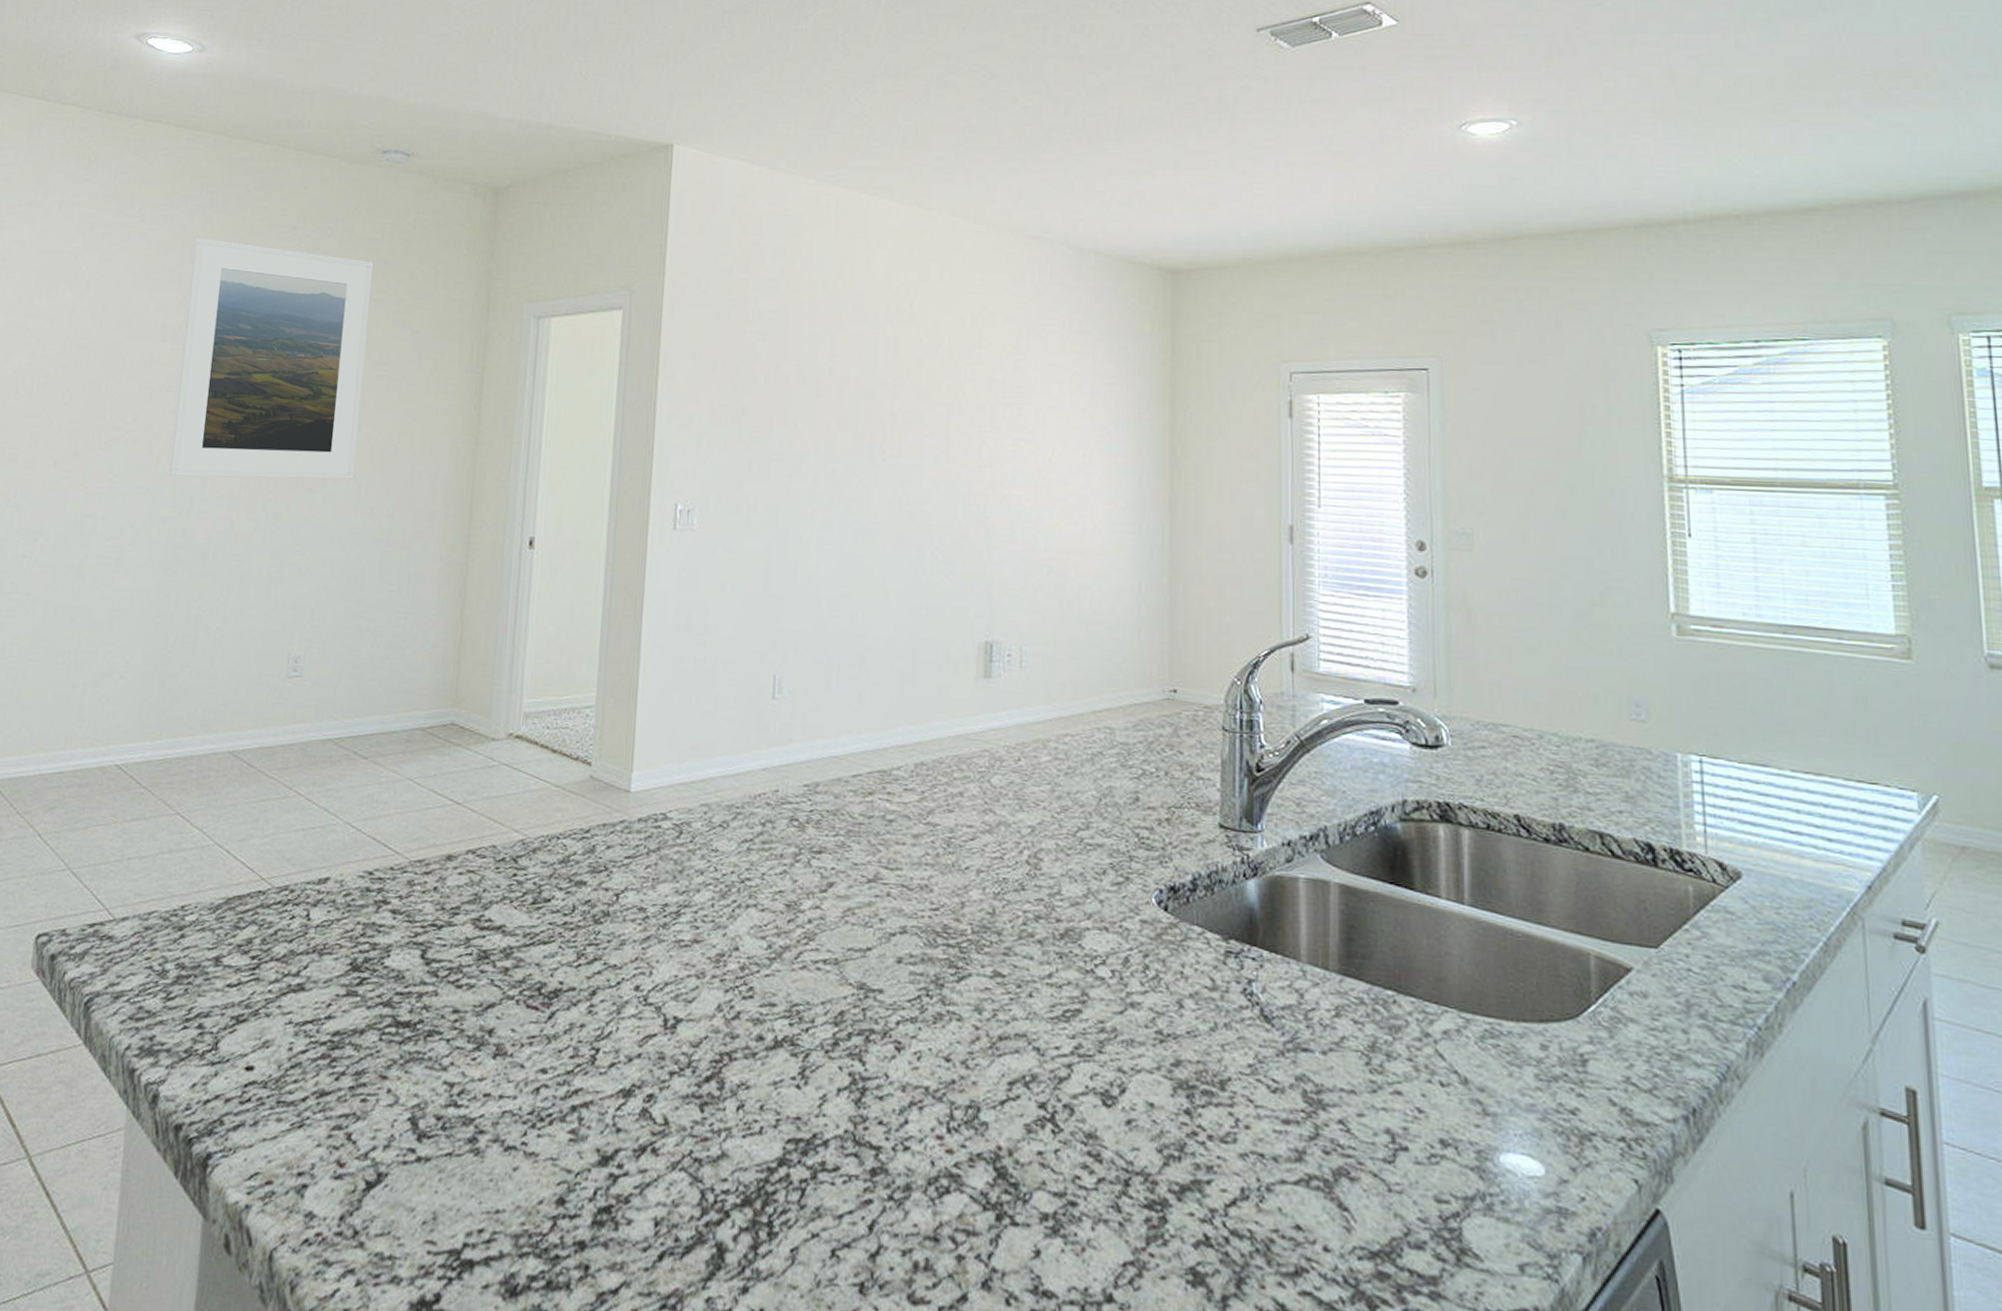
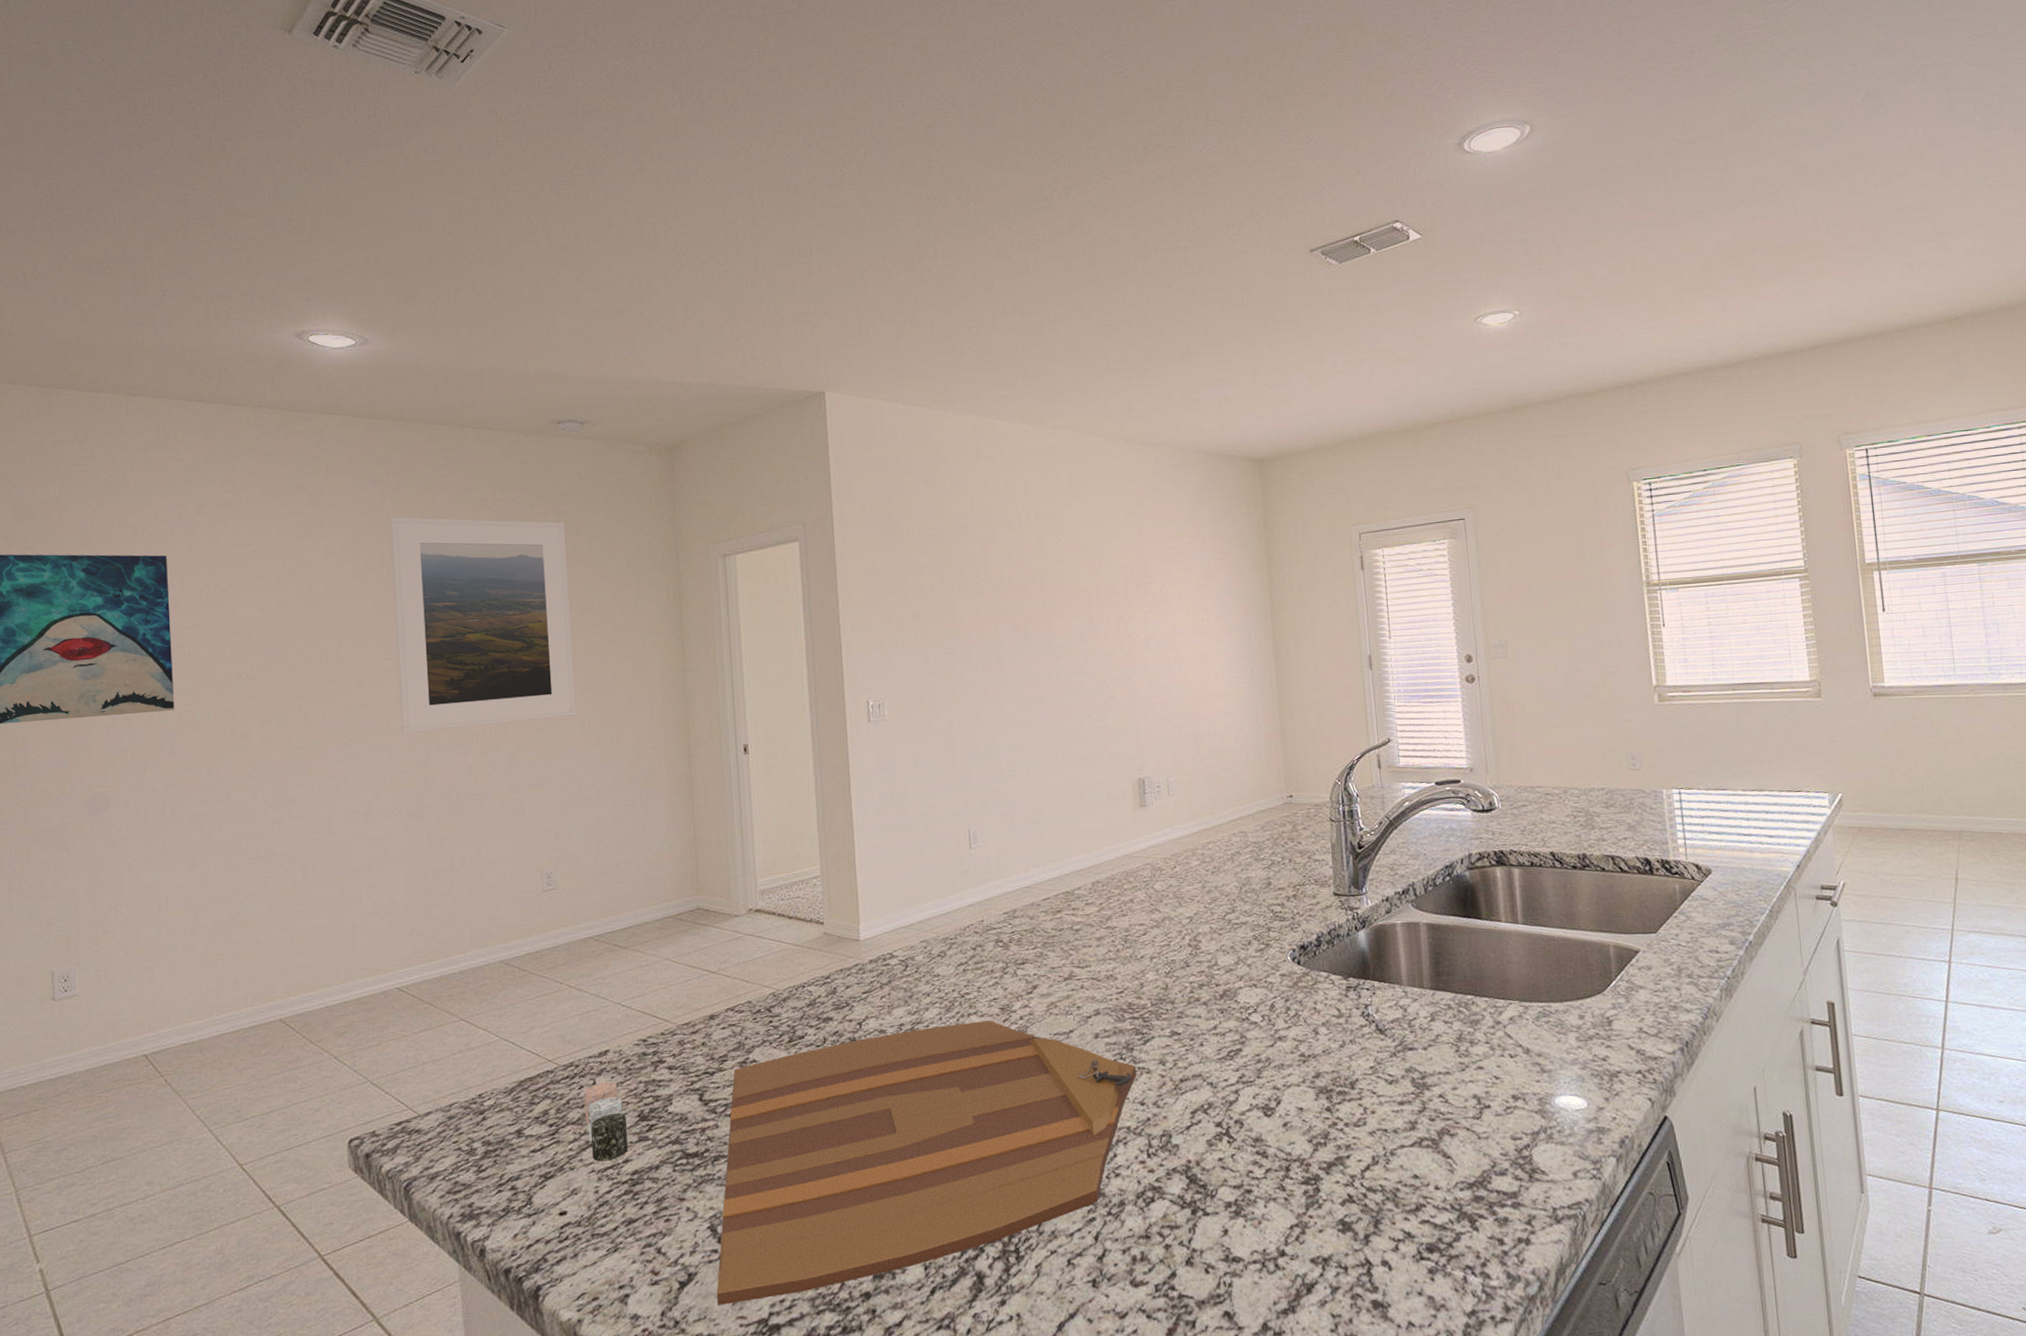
candle: none [291,915,337,1013] -> present [583,1081,629,1162]
cutting board: none [405,913,945,1225] -> present [716,1020,1137,1305]

